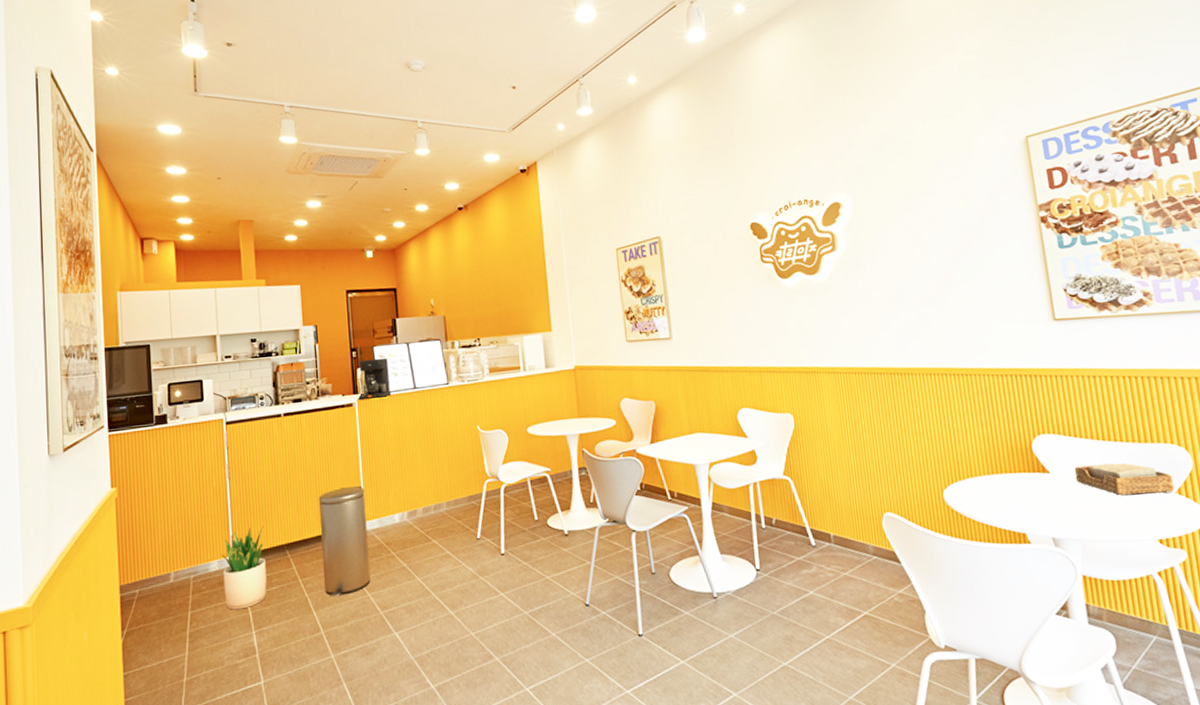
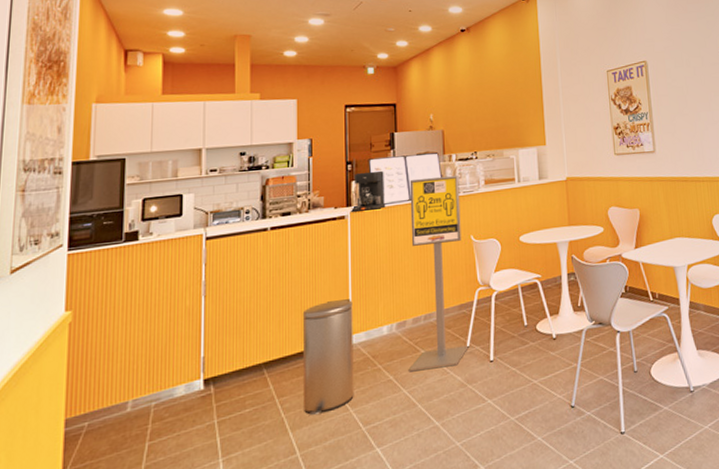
planter: present [221,526,267,610] -> none [189,345,240,438]
sign stand: none [413,363,479,561] -> present [408,176,469,372]

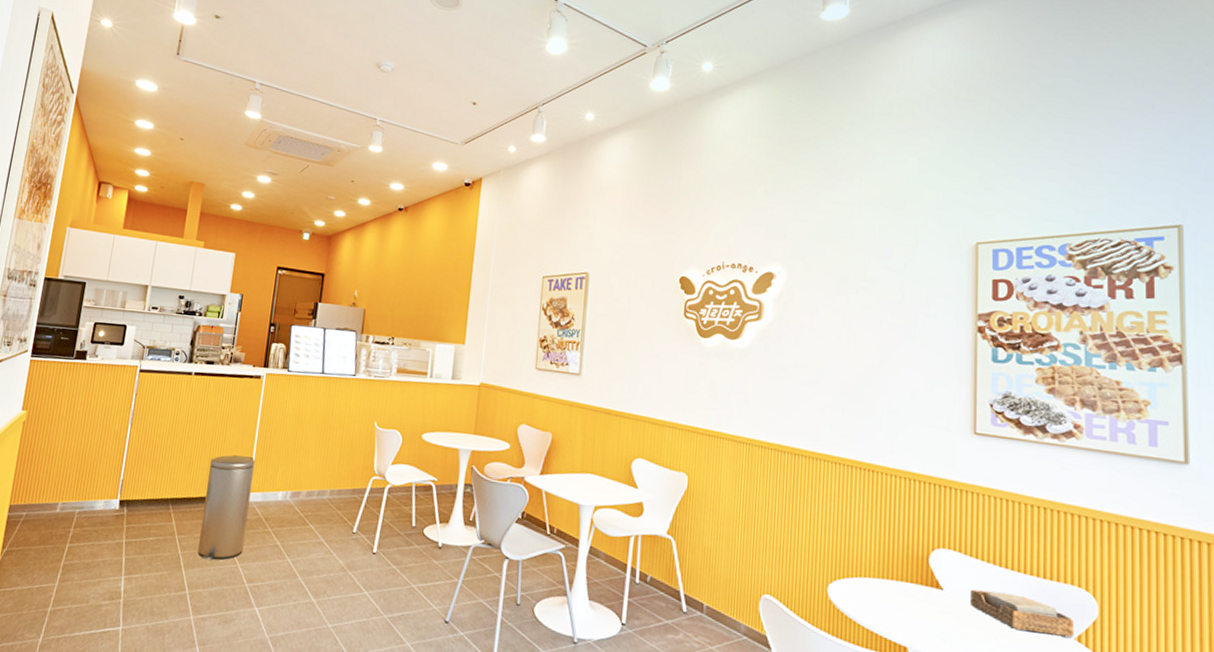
coffee maker: present [351,170,386,213] -> none [267,336,303,377]
sign stand: present [408,176,469,372] -> none [295,353,373,549]

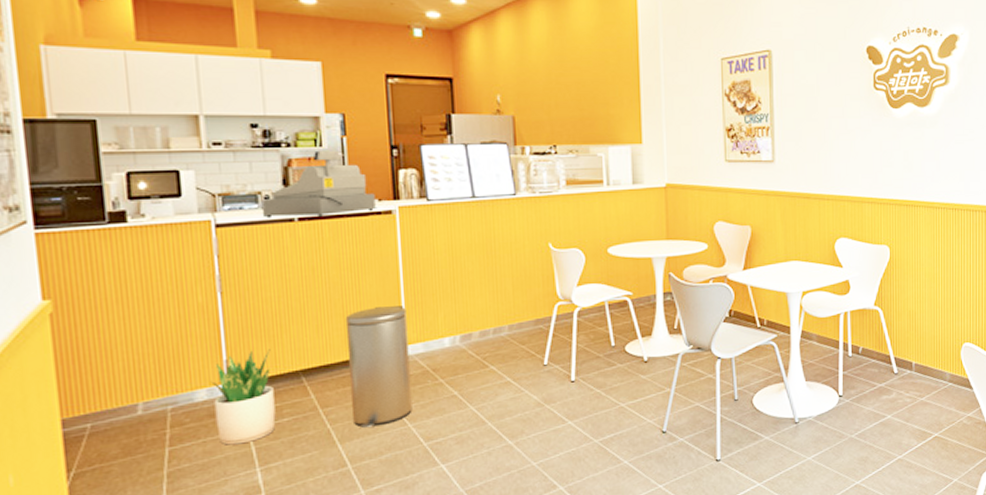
planter: none [103,475,154,553] -> present [211,349,276,446]
cash register: none [171,321,252,375] -> present [261,150,376,218]

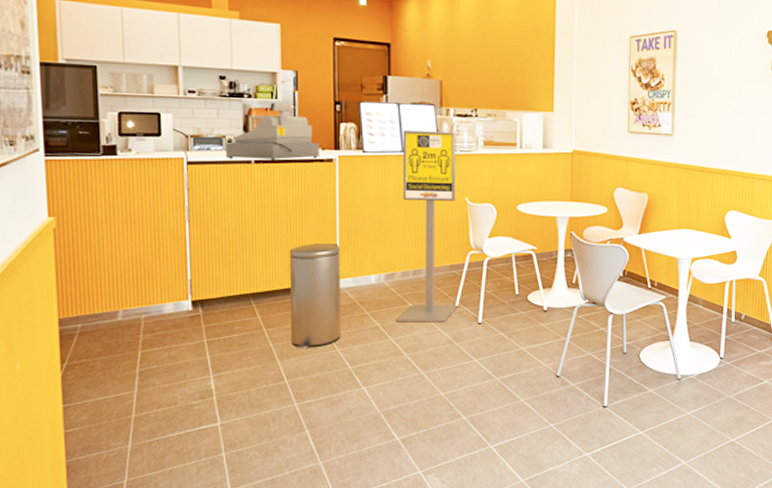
planter: present [211,349,276,446] -> none [177,273,228,353]
sign stand: none [472,172,546,389] -> present [395,130,457,323]

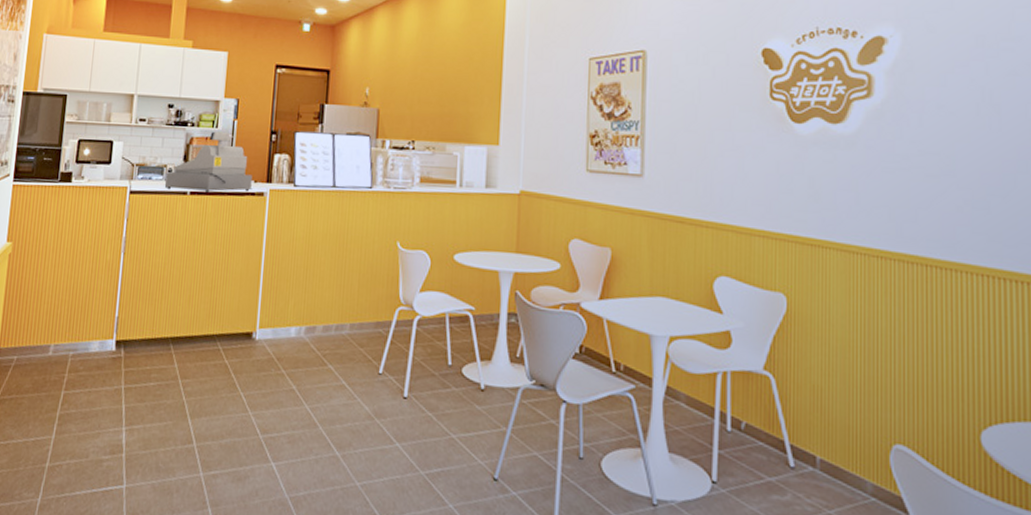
pedal bin: present [289,243,341,349] -> none [204,285,263,408]
sign stand: present [395,130,457,323] -> none [313,163,391,393]

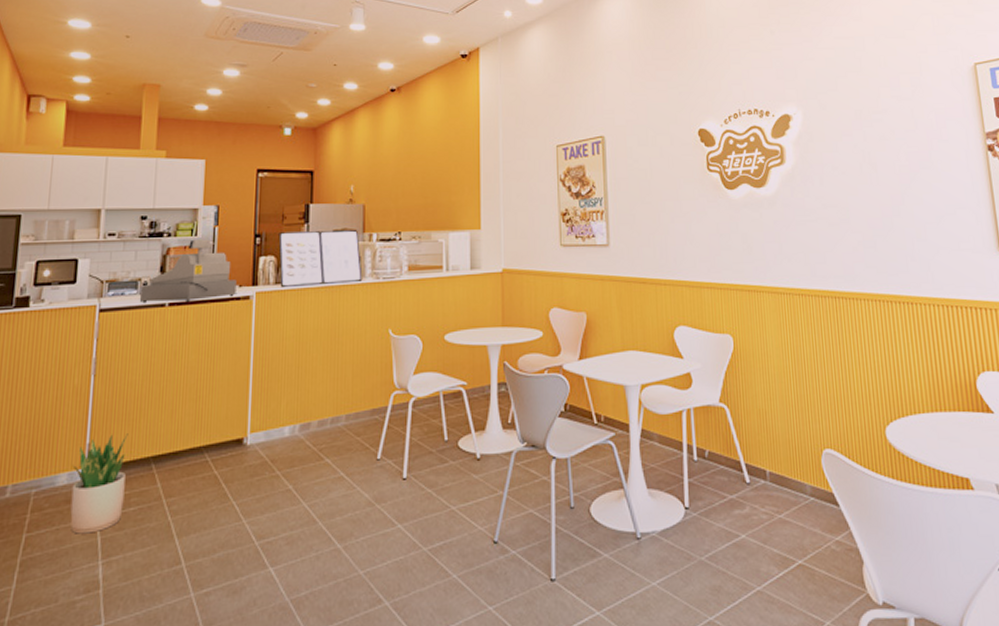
planter: none [100,311,151,401] -> present [70,433,128,534]

